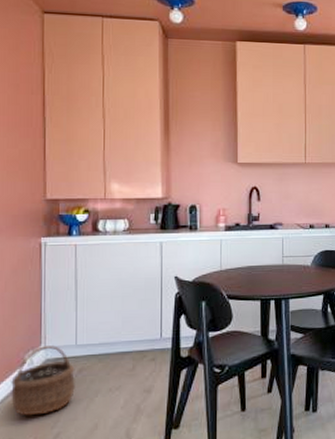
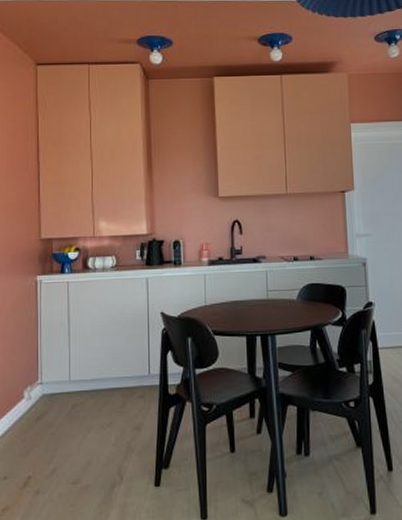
wicker basket: present [11,344,75,416] -> none [11,380,69,451]

